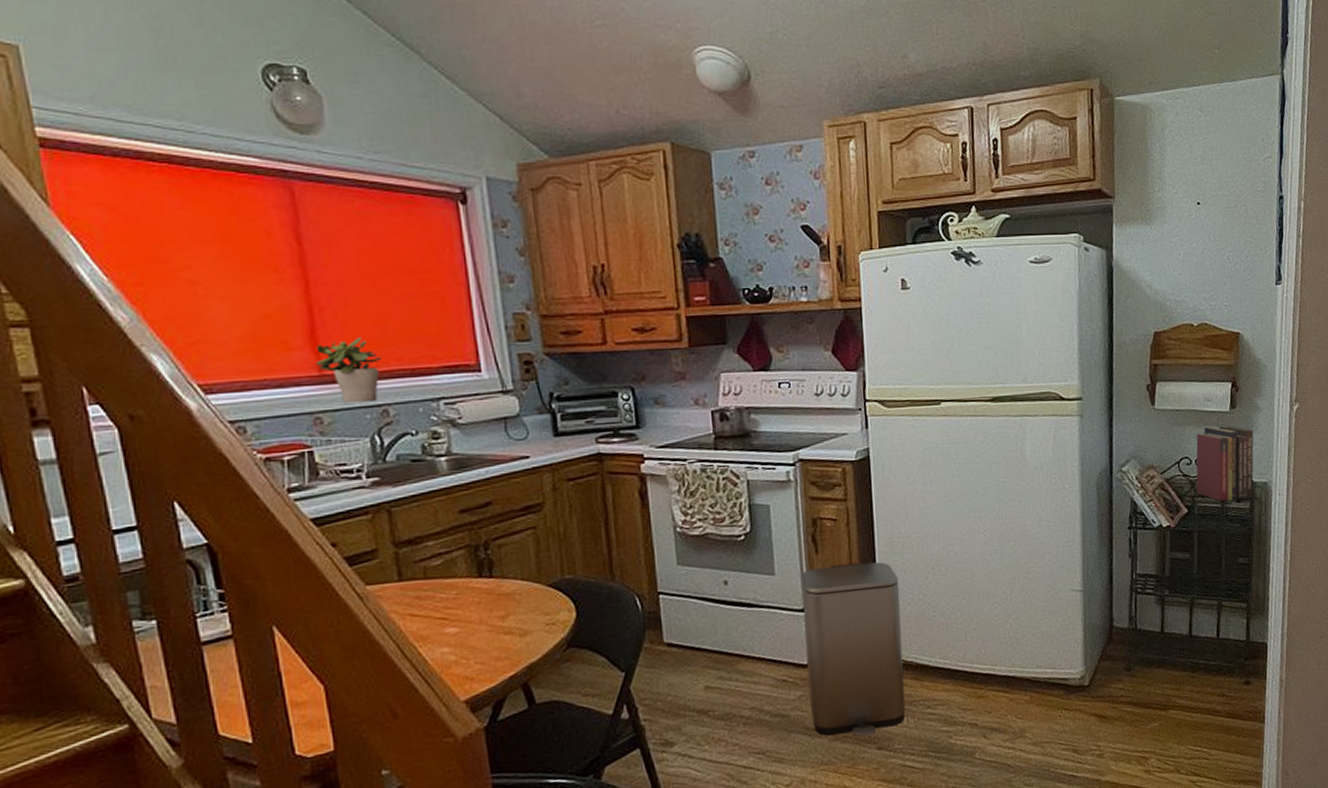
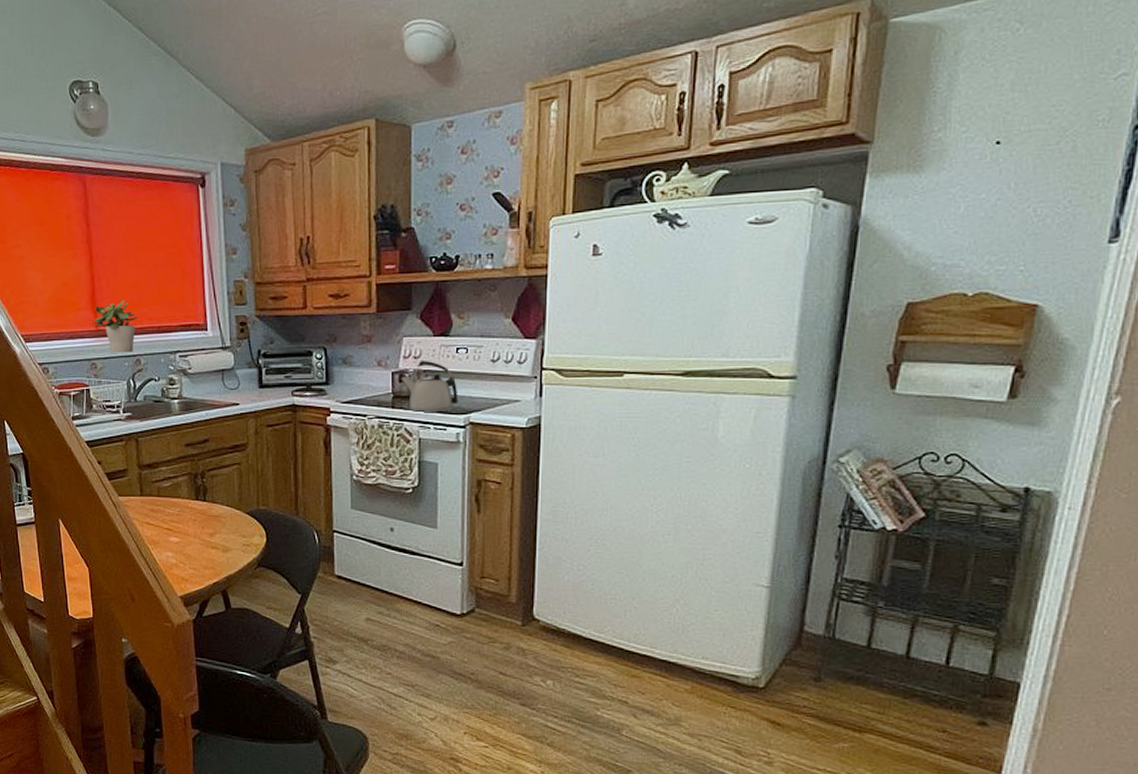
kettle: none [721,396,785,453] -> present [400,360,458,413]
pedal bin: present [801,562,906,737] -> none [459,526,559,691]
books: present [1196,425,1254,502] -> none [942,417,1041,510]

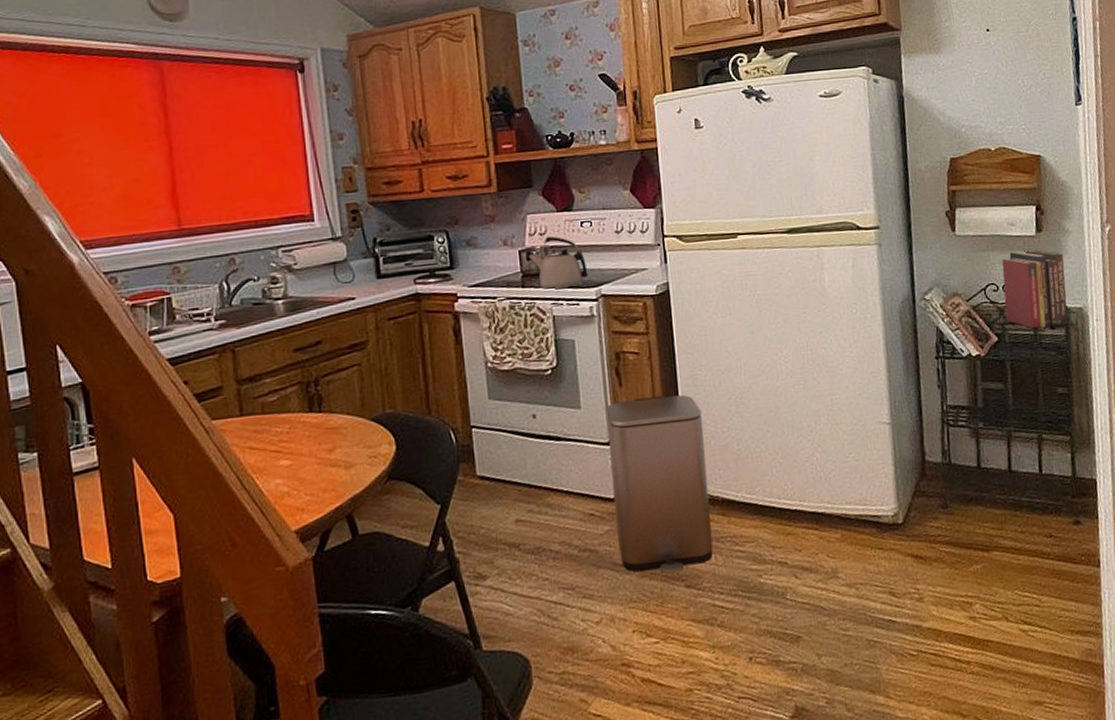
potted plant: present [94,300,138,353] -> none [176,194,231,254]
pedal bin: none [459,526,559,691] -> present [606,394,713,574]
books: none [942,417,1041,510] -> present [1002,249,1069,329]

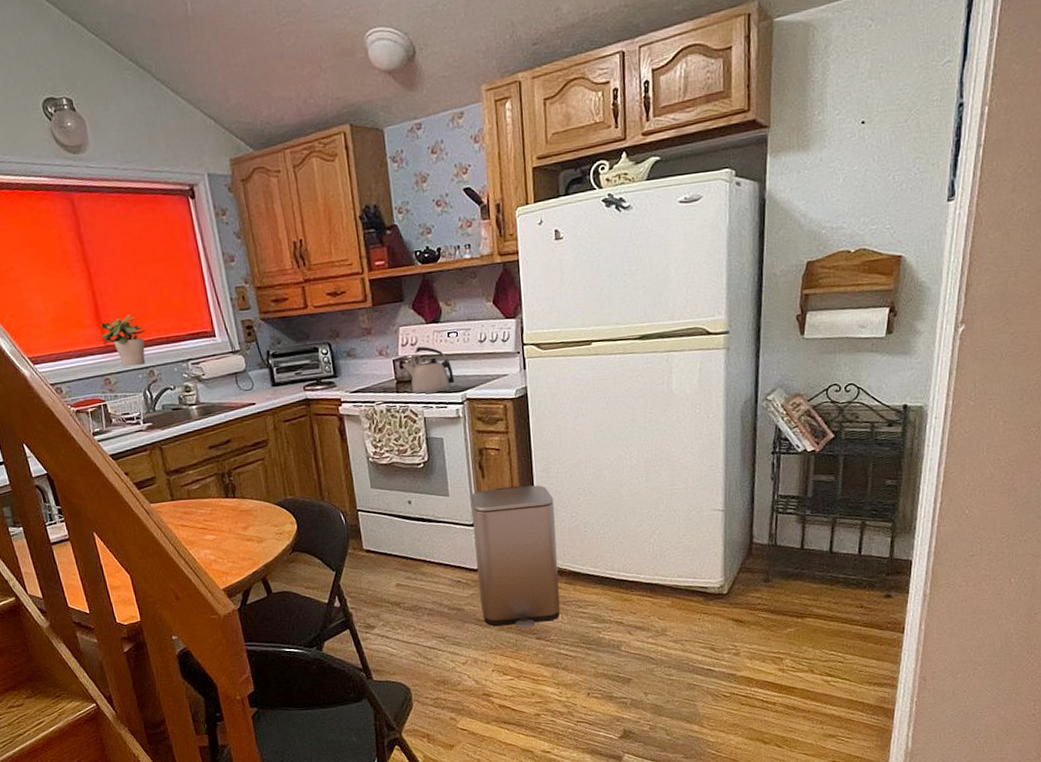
potted plant: none [176,194,231,254] -> present [101,315,146,367]
books: present [1002,249,1069,329] -> none [845,350,911,427]

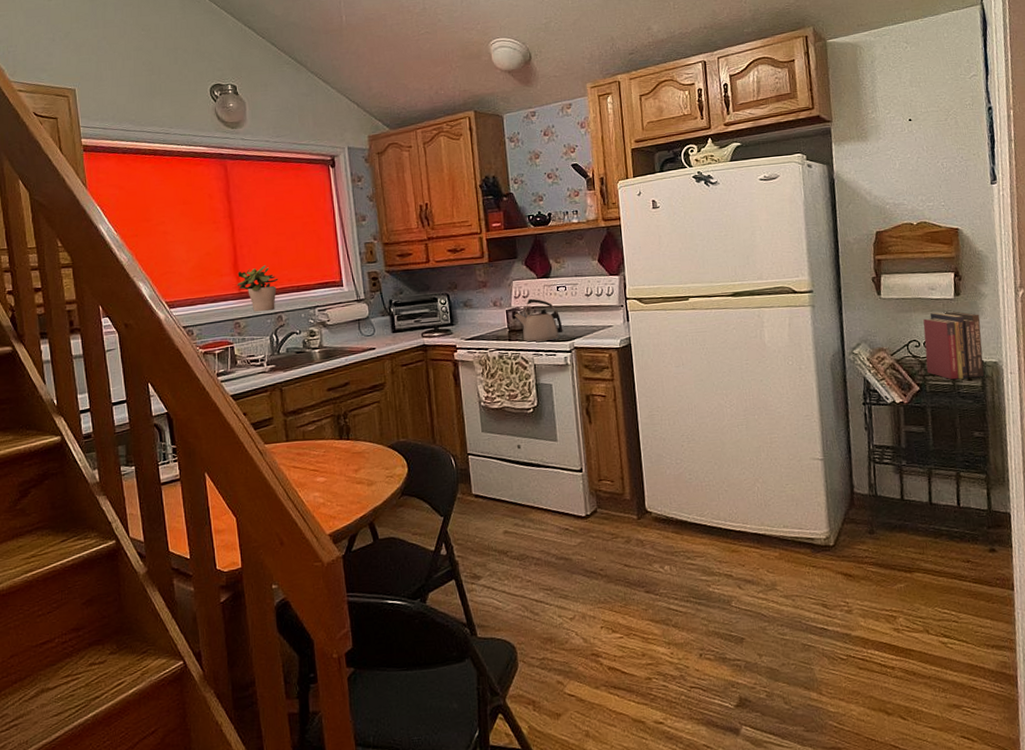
pedal bin: present [471,485,560,629] -> none [578,431,669,581]
books: none [845,350,911,427] -> present [923,310,985,380]

